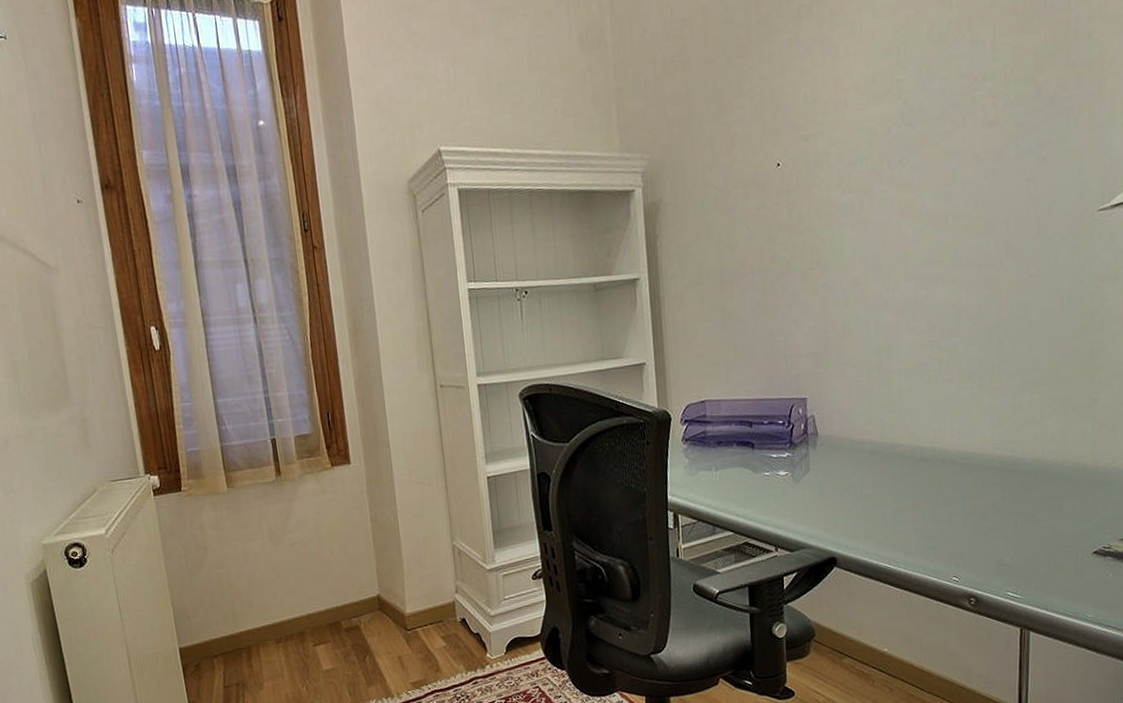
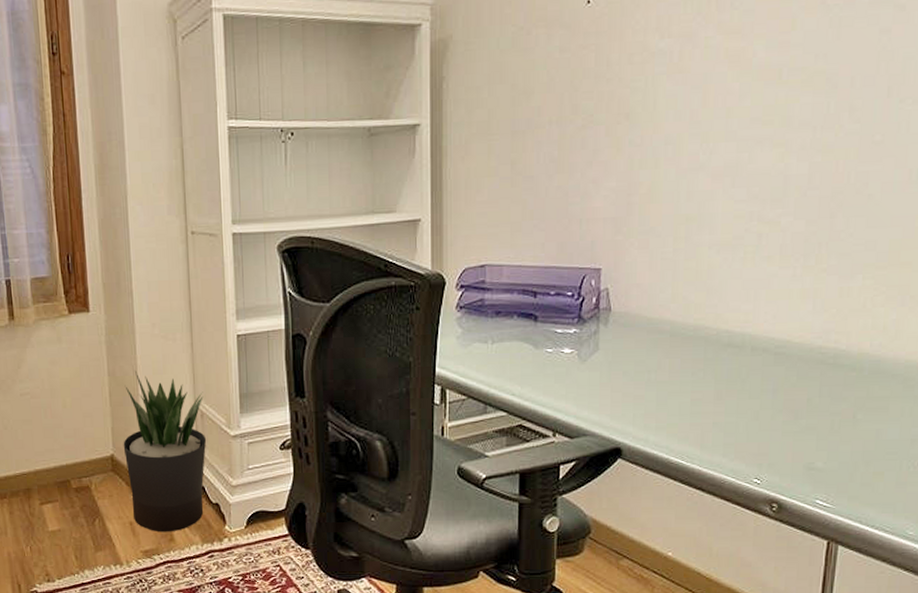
planter: none [386,515,466,664] -> present [123,370,207,532]

